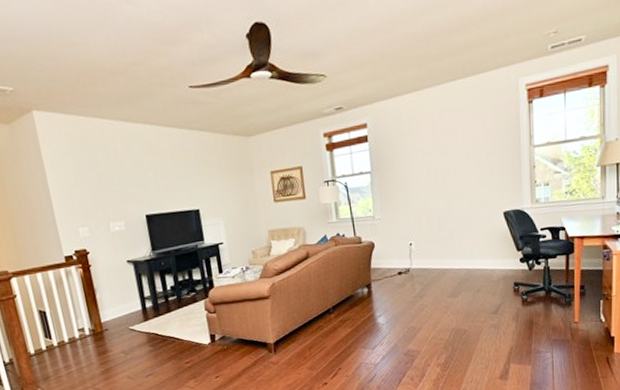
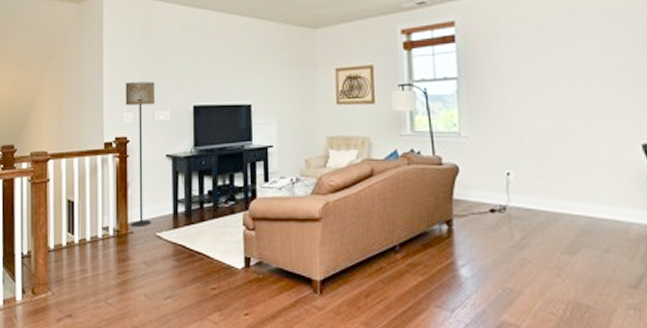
floor lamp: none [75,196,123,326] -> present [125,81,155,228]

